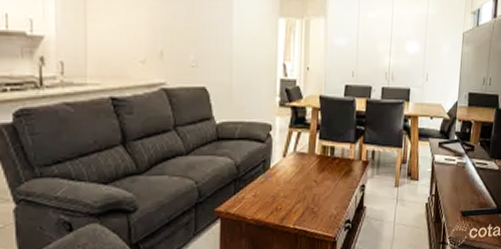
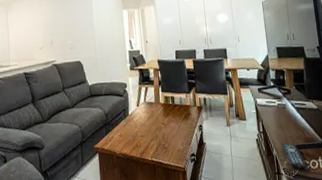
remote control: none [452,207,475,238] -> present [280,142,307,169]

